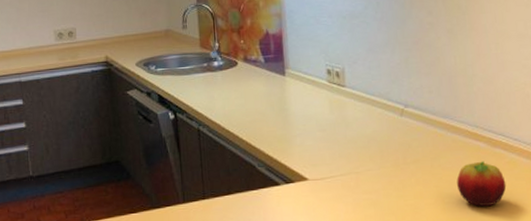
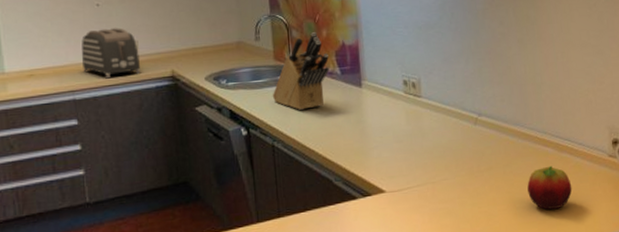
toaster: none [26,16,78,62] -> present [81,28,140,78]
knife block: none [198,21,254,96] -> present [272,32,330,110]

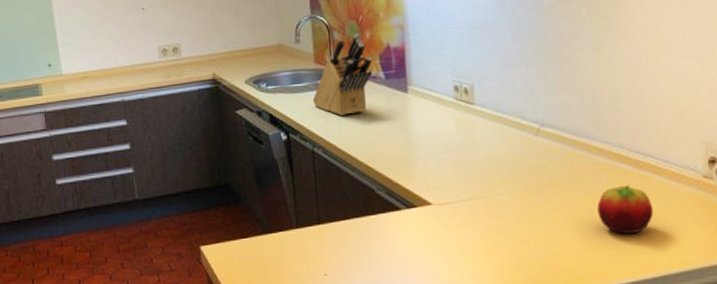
toaster: present [81,28,140,78] -> none [128,31,183,80]

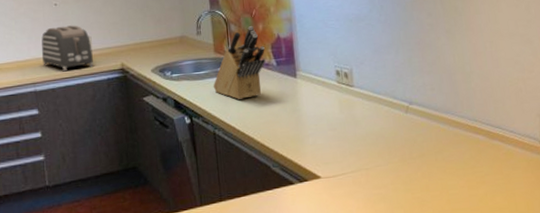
toaster: none [128,31,183,80] -> present [41,25,93,71]
fruit: present [597,185,654,235] -> none [459,153,505,197]

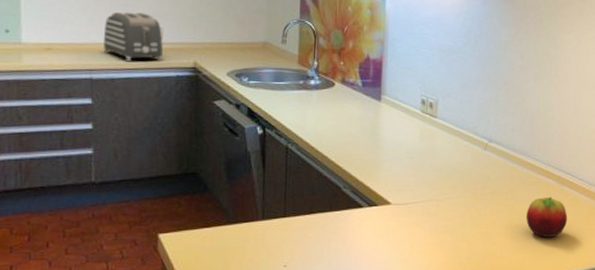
knife block: present [213,26,266,100] -> none [292,42,352,116]
fruit: none [459,153,505,197] -> present [526,196,568,238]

